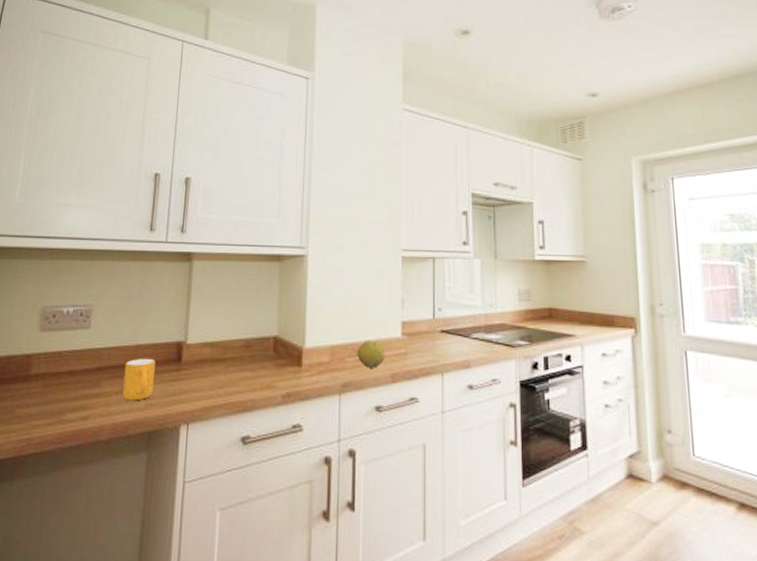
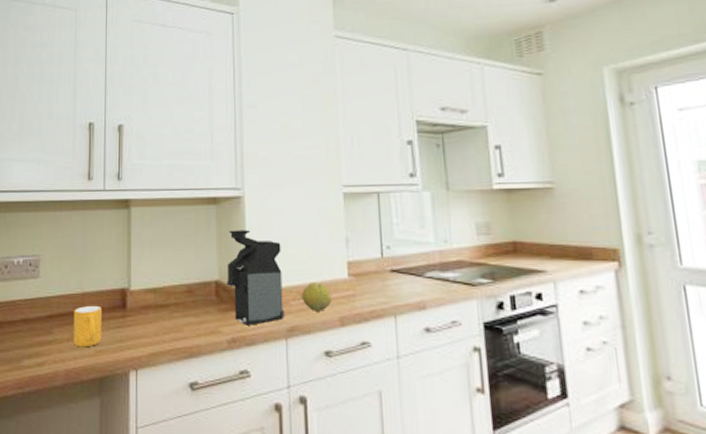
coffee maker: none [285,287,340,381] -> present [227,230,285,325]

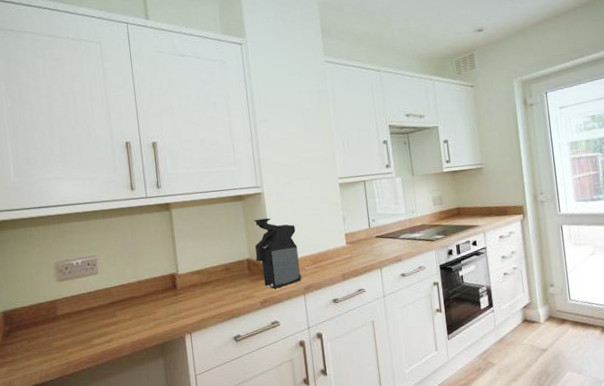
mug: present [73,305,103,348] -> none [132,289,159,324]
fruit: present [302,282,332,311] -> none [313,251,336,272]

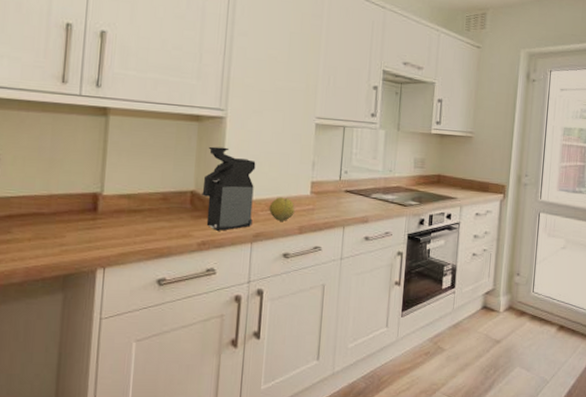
fruit: none [313,251,336,272] -> present [269,197,295,221]

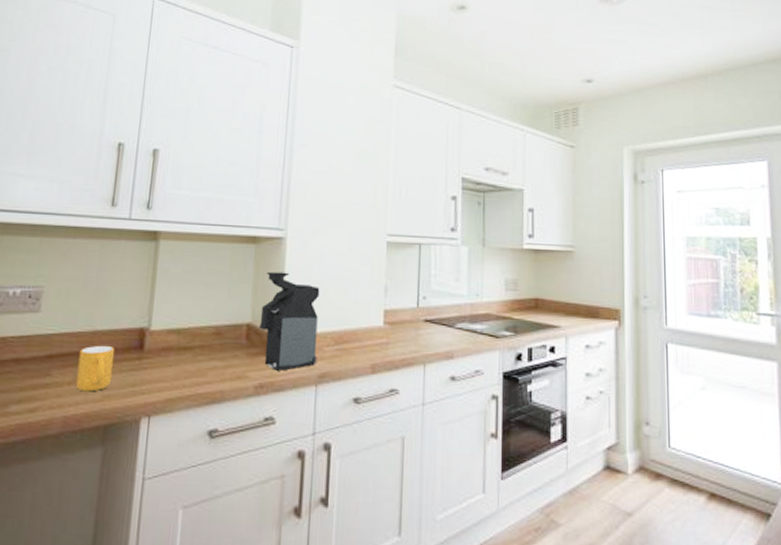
mug: none [35,207,71,247] -> present [75,345,116,392]
fruit: present [269,197,295,221] -> none [336,329,366,358]

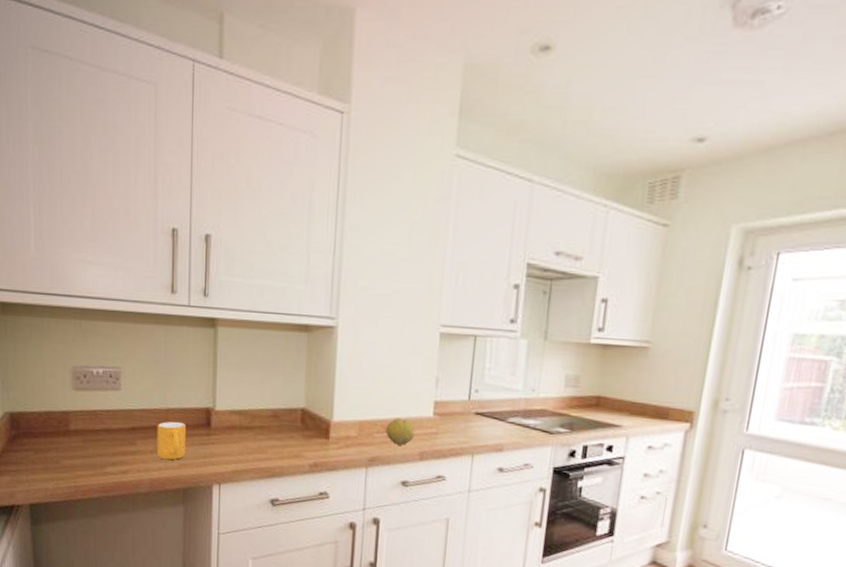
coffee maker: present [259,271,320,371] -> none [313,360,371,453]
fruit: none [336,329,366,358] -> present [386,418,415,446]

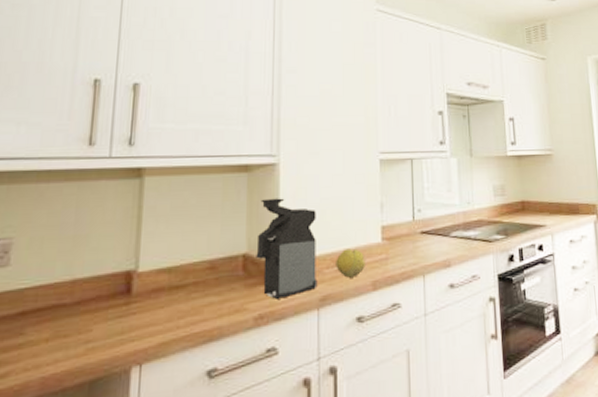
mug: present [157,421,187,460] -> none [54,293,99,348]
coffee maker: none [313,360,371,453] -> present [256,198,318,299]

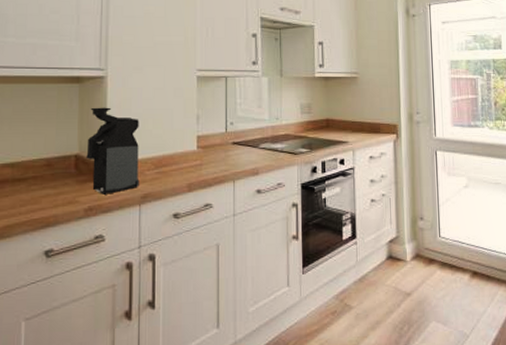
fruit: present [336,248,365,278] -> none [156,154,182,180]

